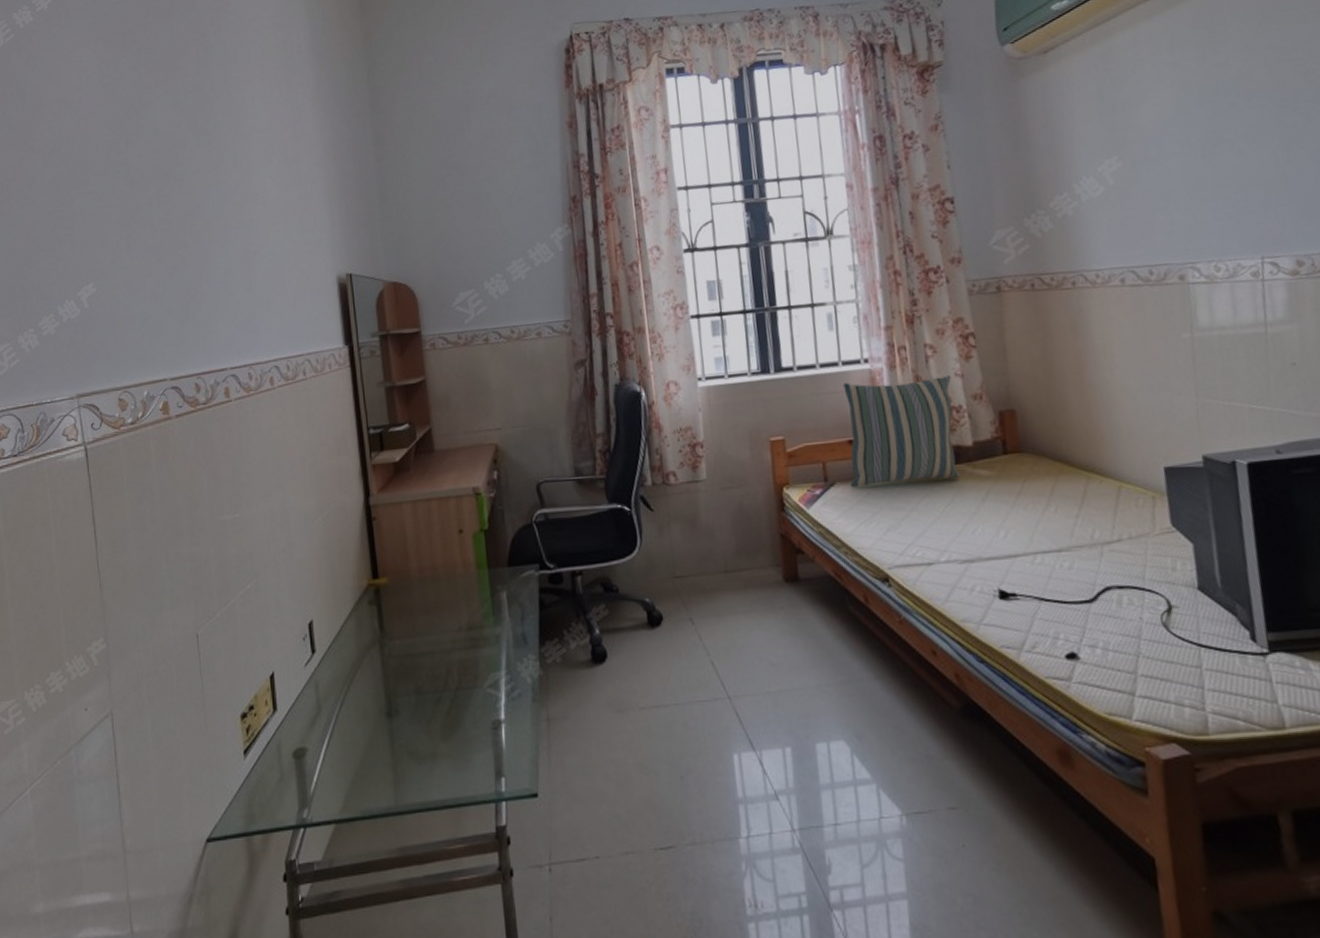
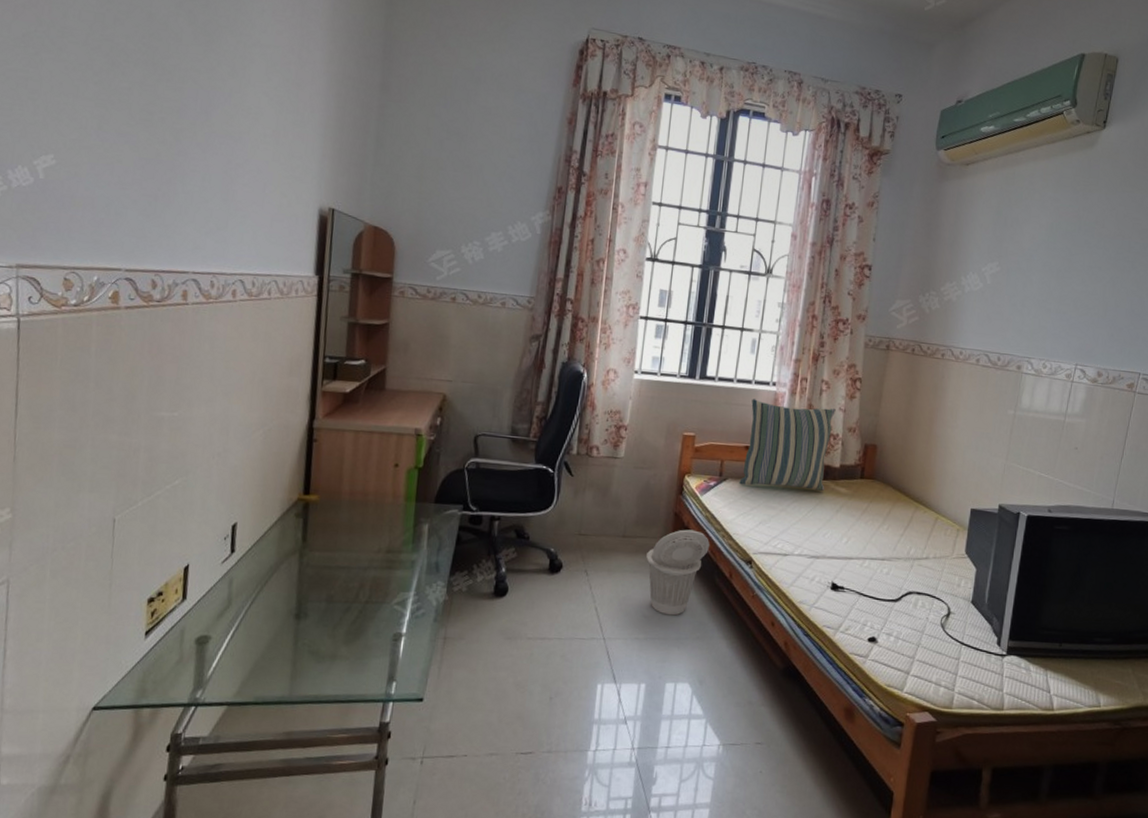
laundry basket: none [758,551,833,659] -> present [646,529,710,616]

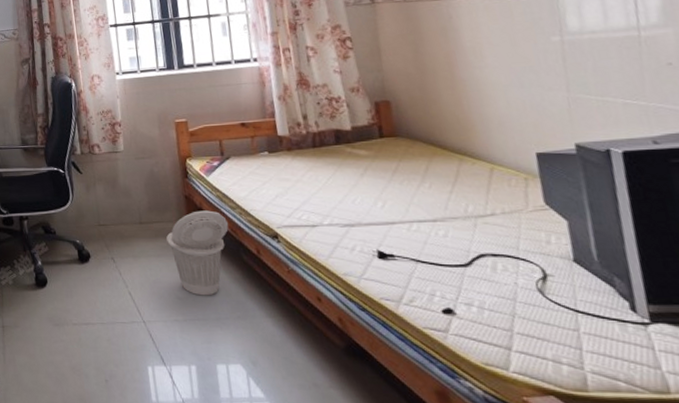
pillow: present [739,399,836,492] -> none [236,71,341,161]

